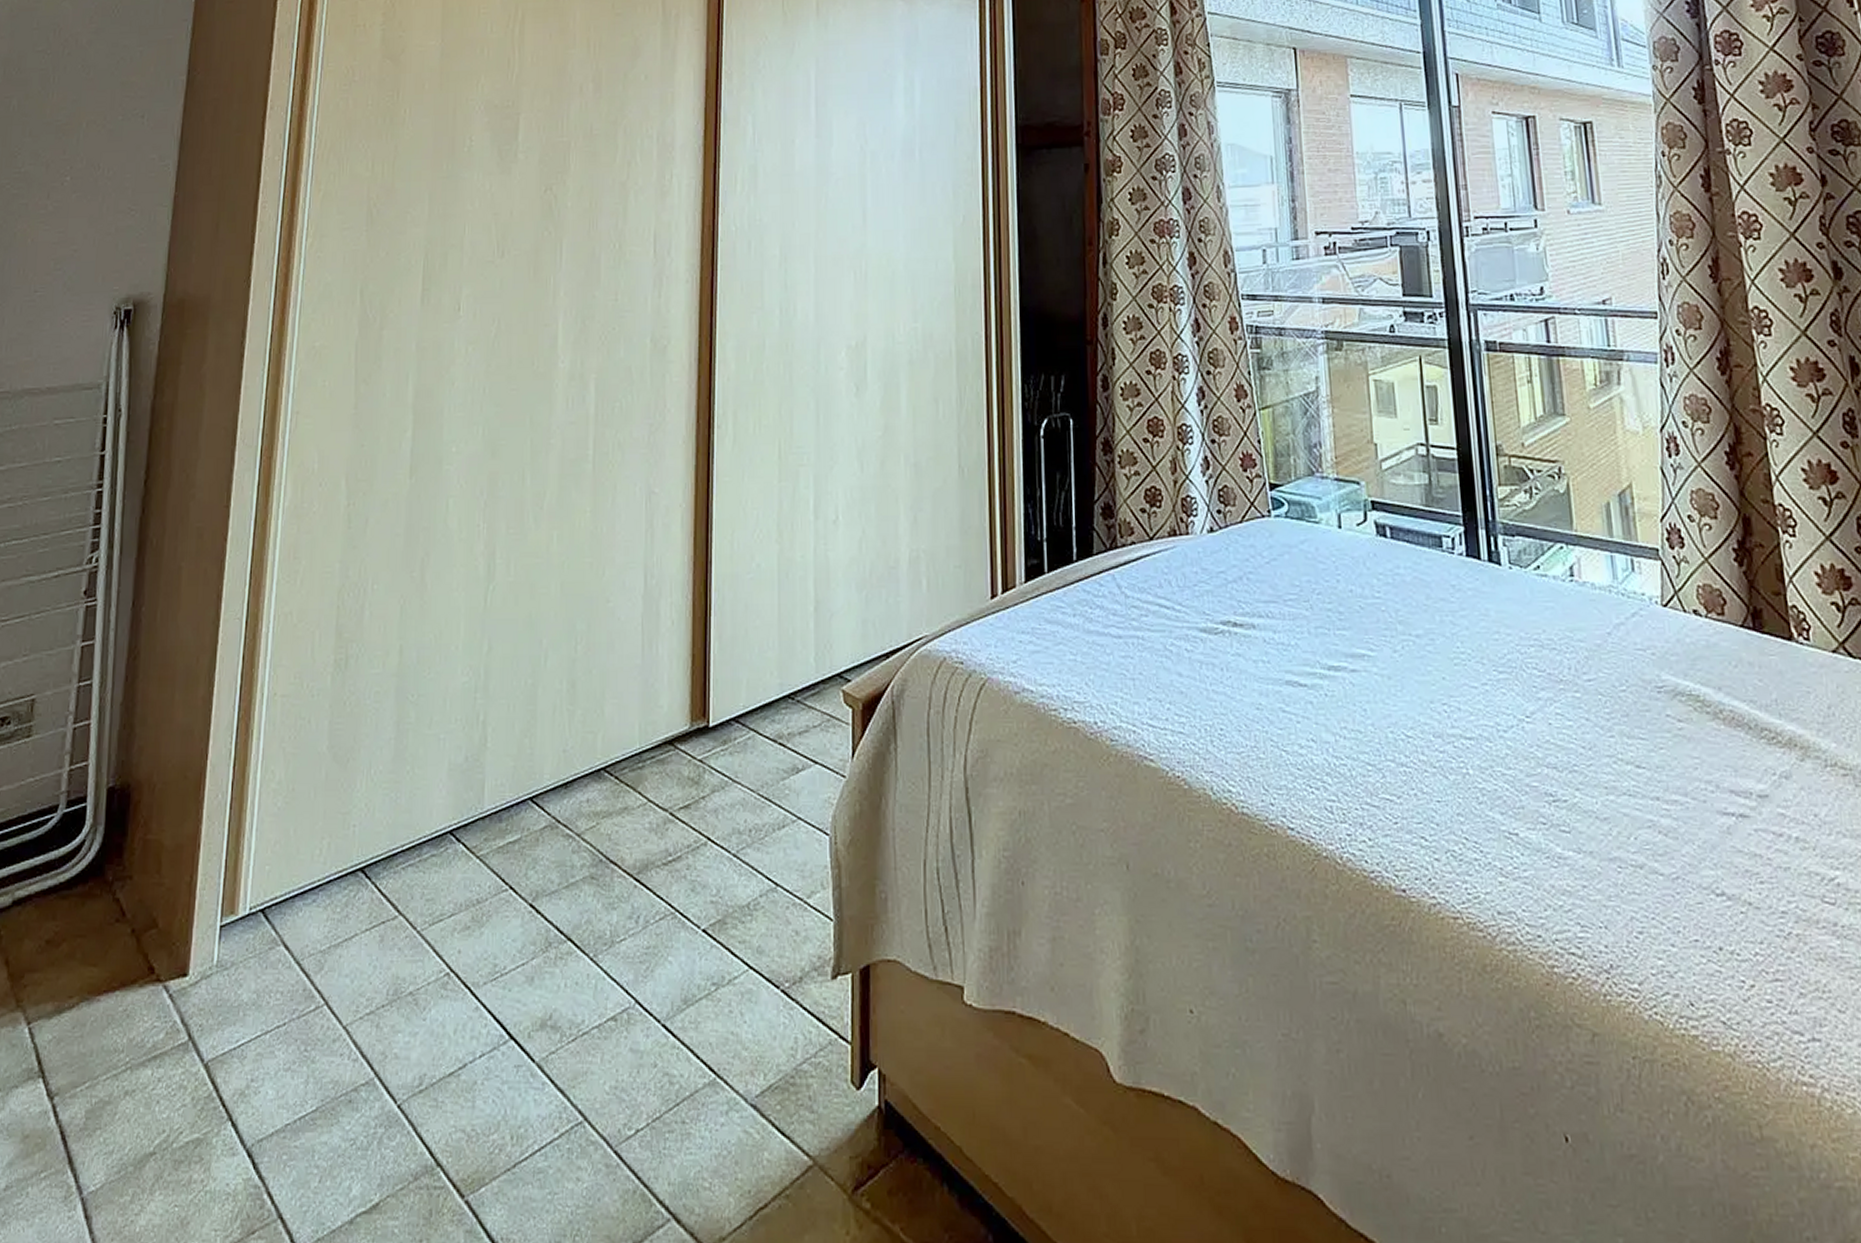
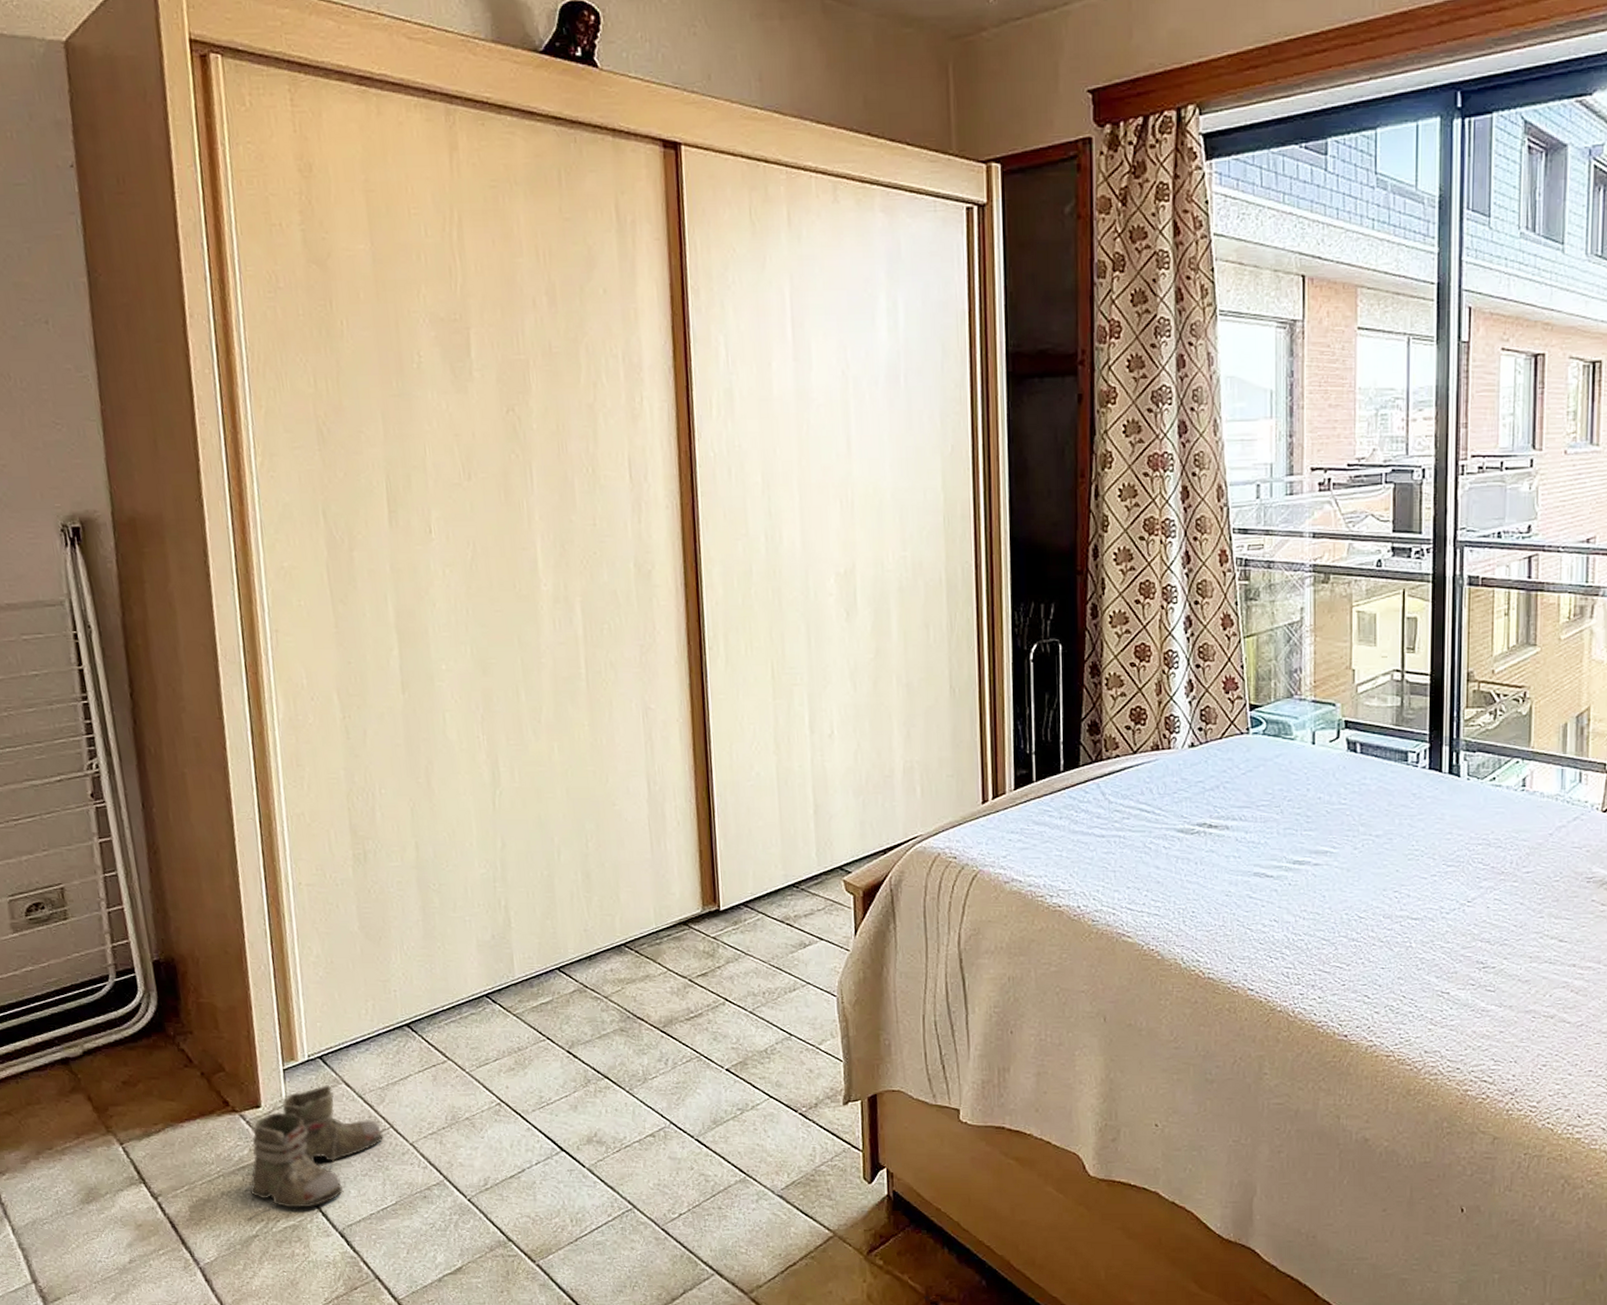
boots: none [146,947,316,1132] -> present [246,1085,385,1221]

